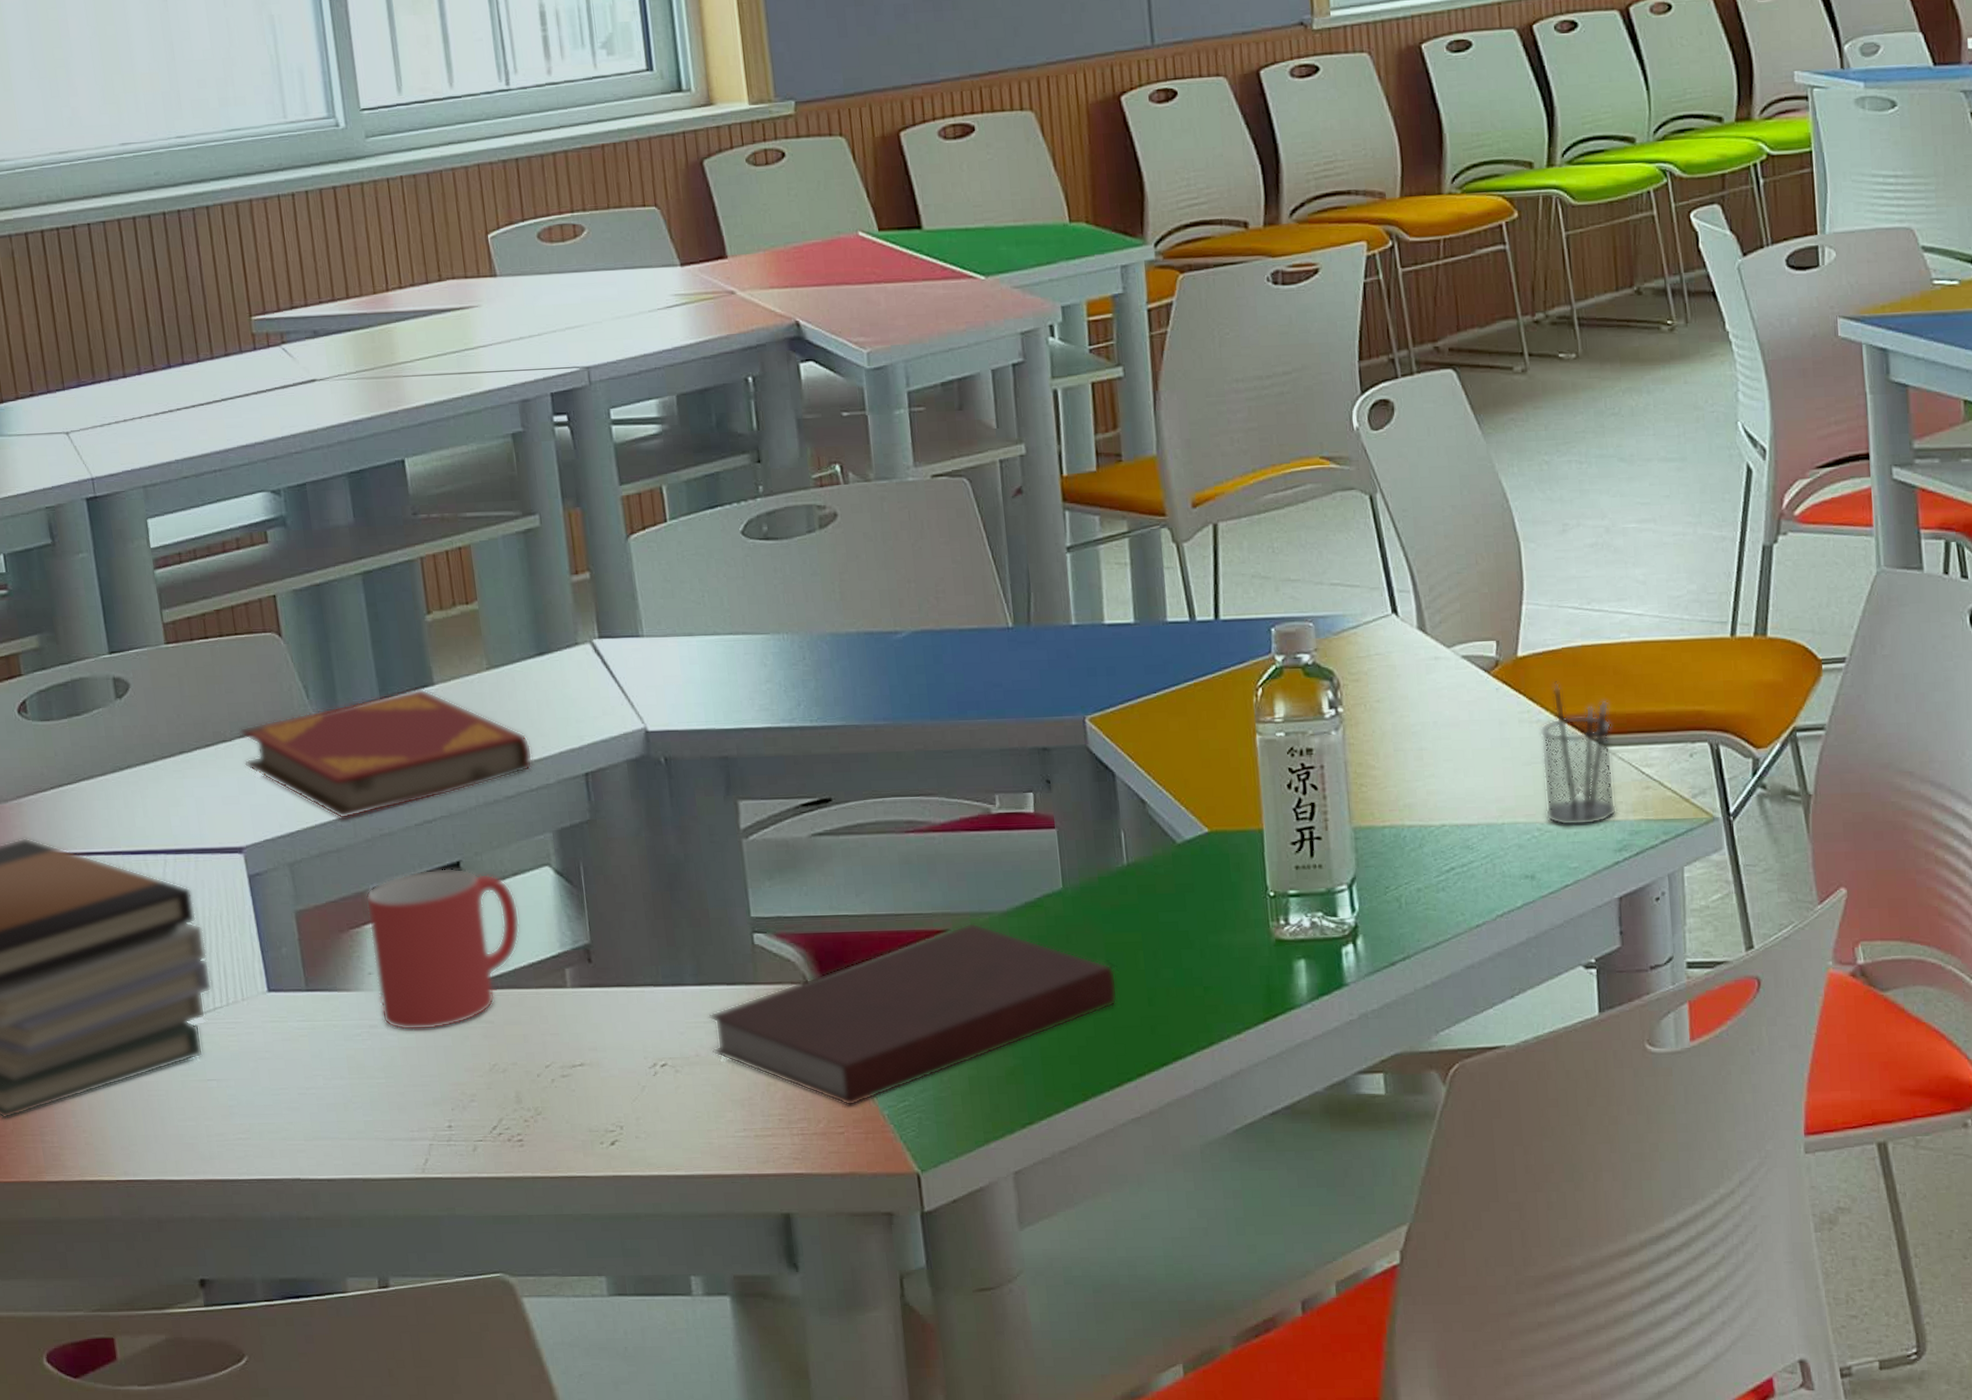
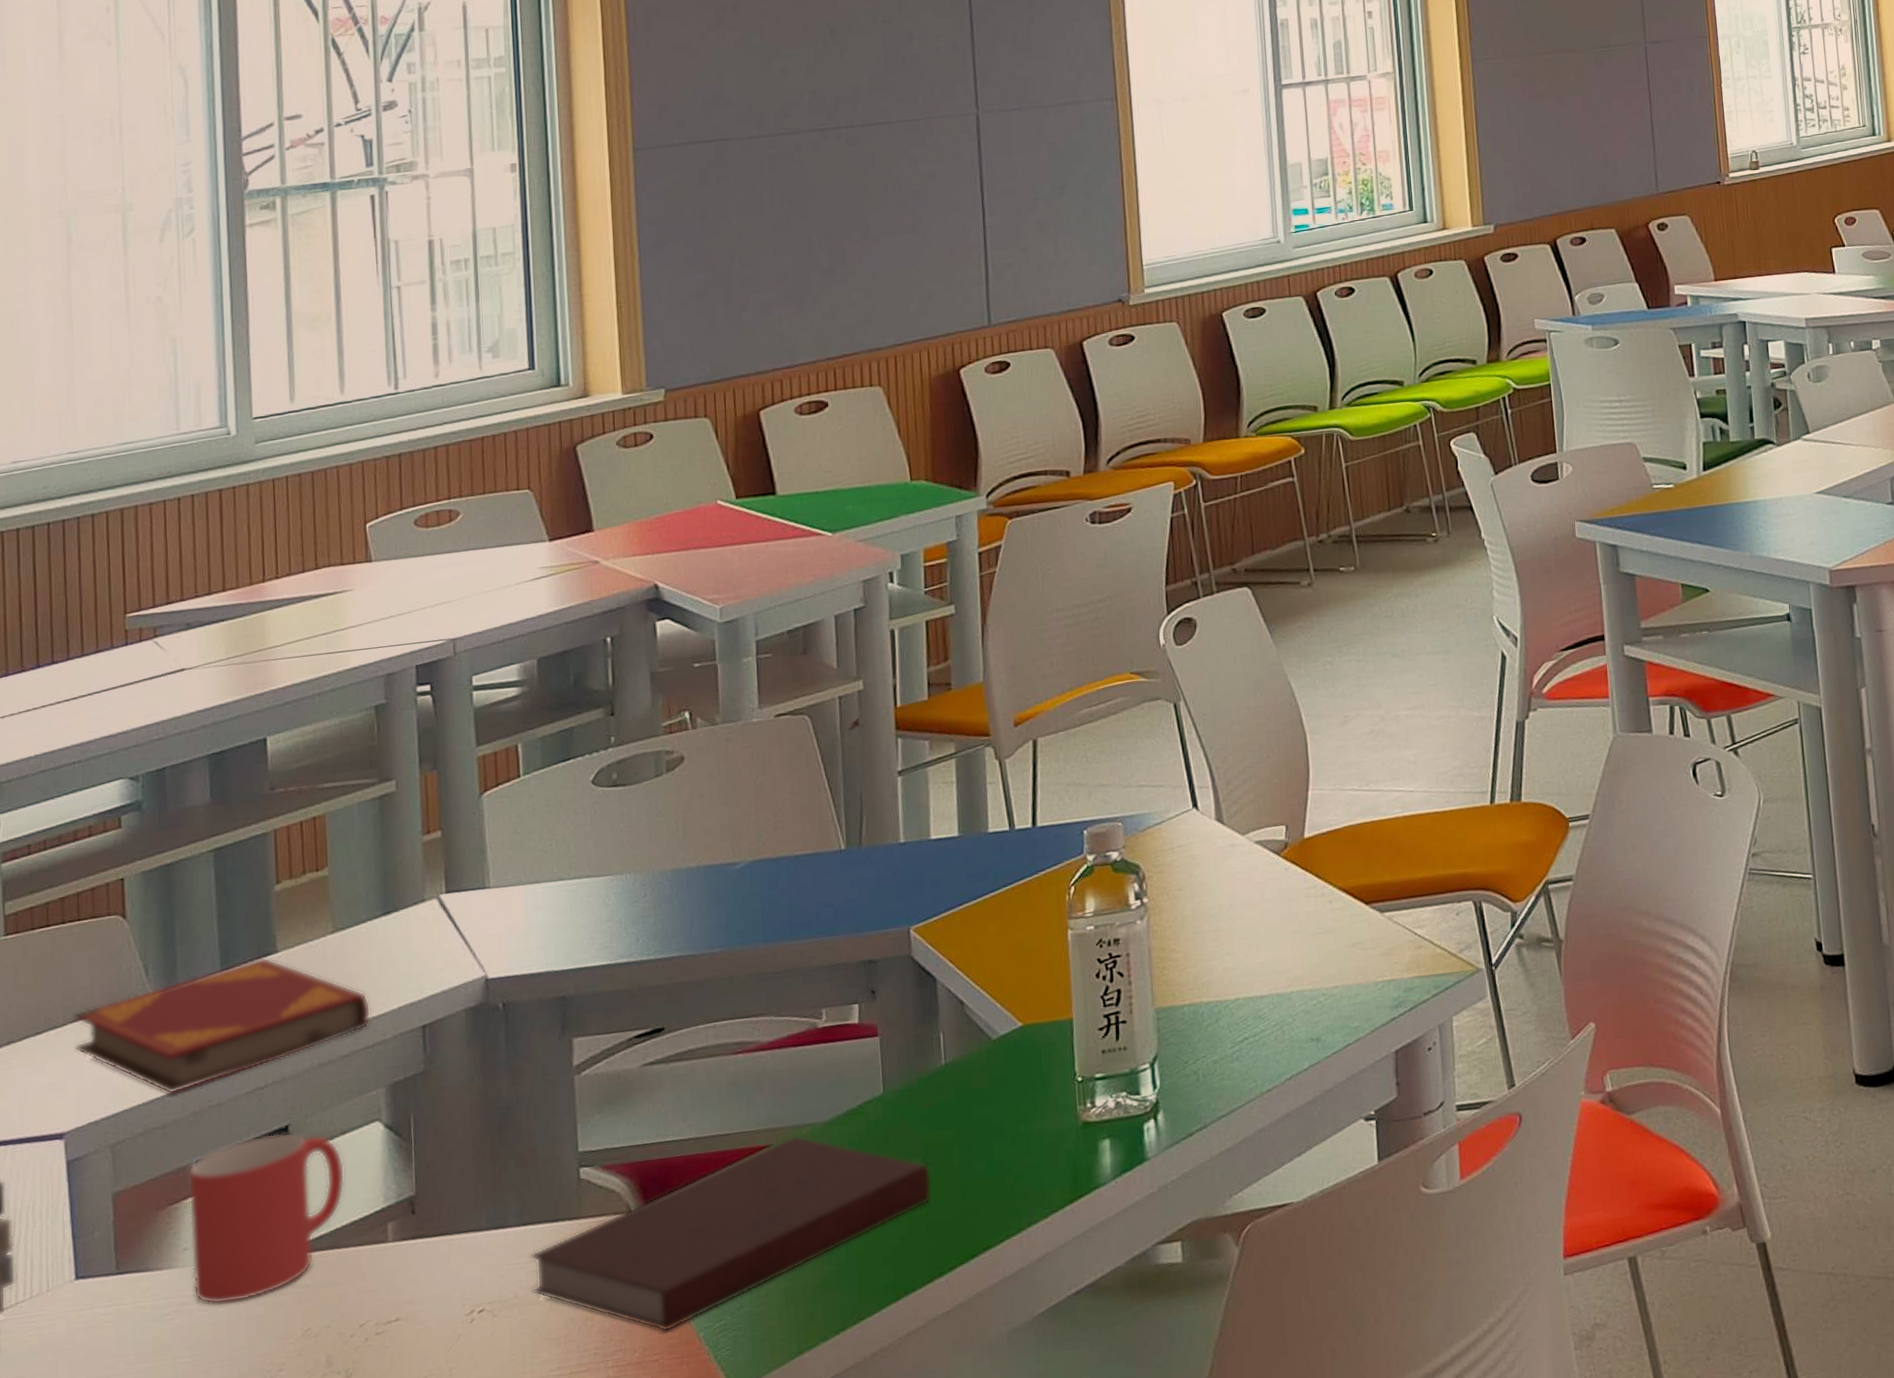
pencil holder: present [1540,681,1617,826] -> none [1324,857,1393,990]

